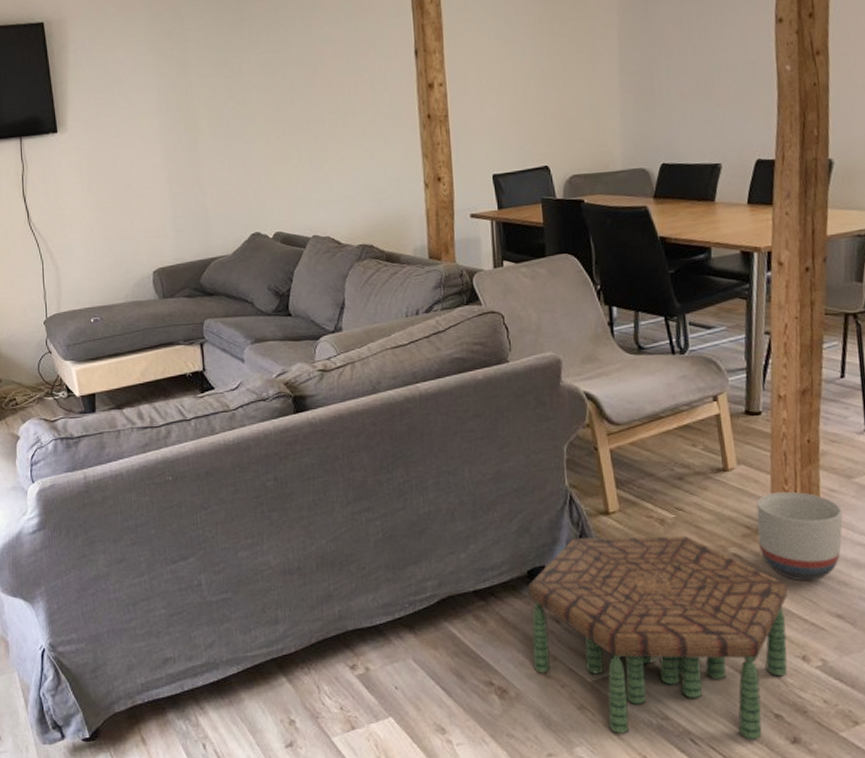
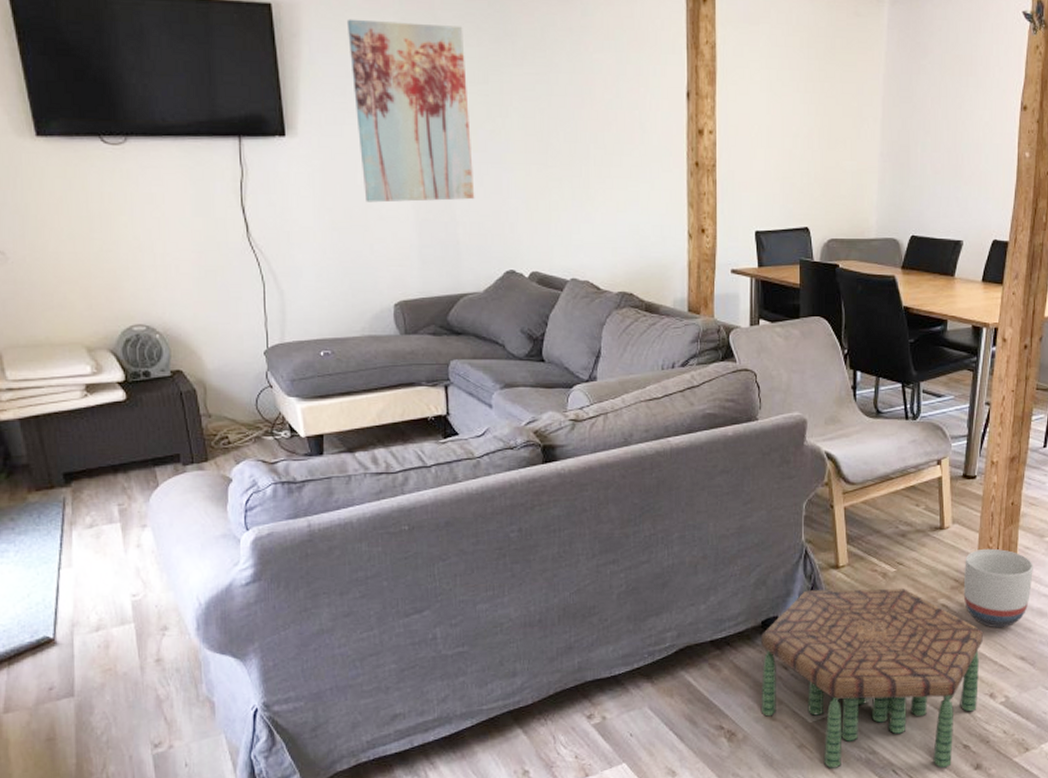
wall art: none [105,19,221,183] -> present [346,19,475,203]

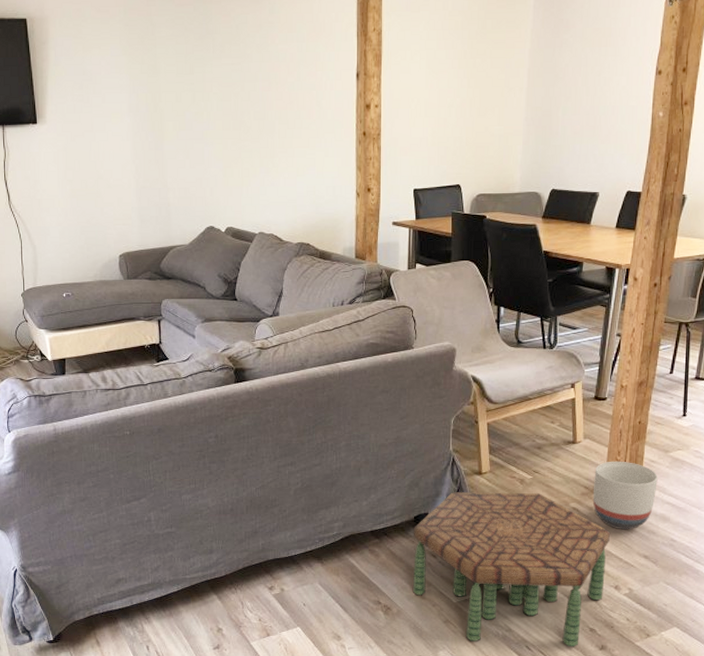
wall art: present [346,19,475,203] -> none [83,27,182,174]

